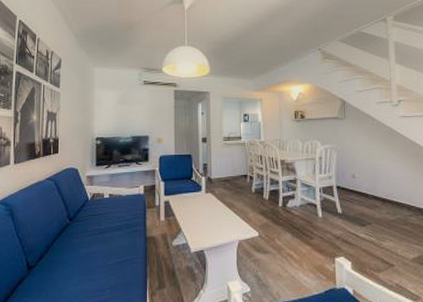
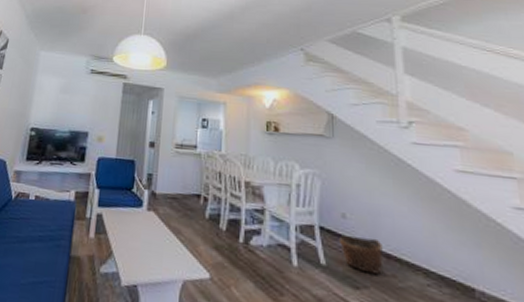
basket: none [350,189,381,214] -> present [338,235,383,275]

